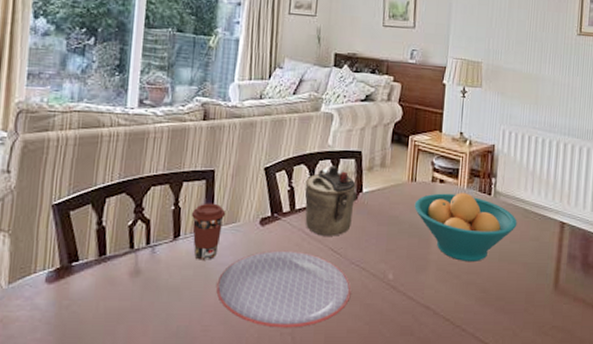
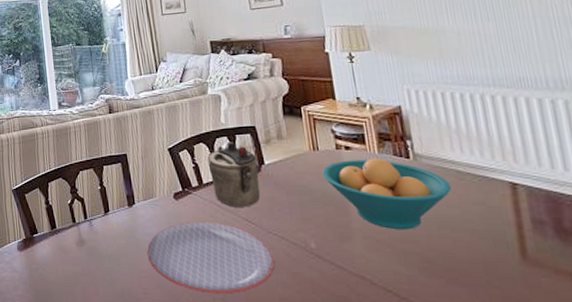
coffee cup: present [191,203,226,260] -> none [114,182,143,231]

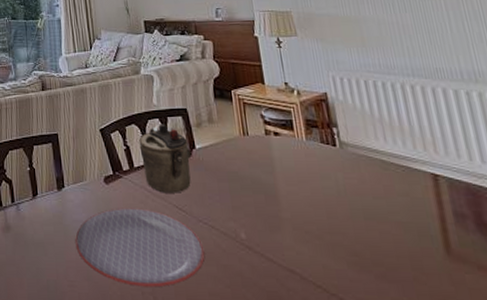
fruit bowl: present [322,158,452,229] -> none [252,145,377,220]

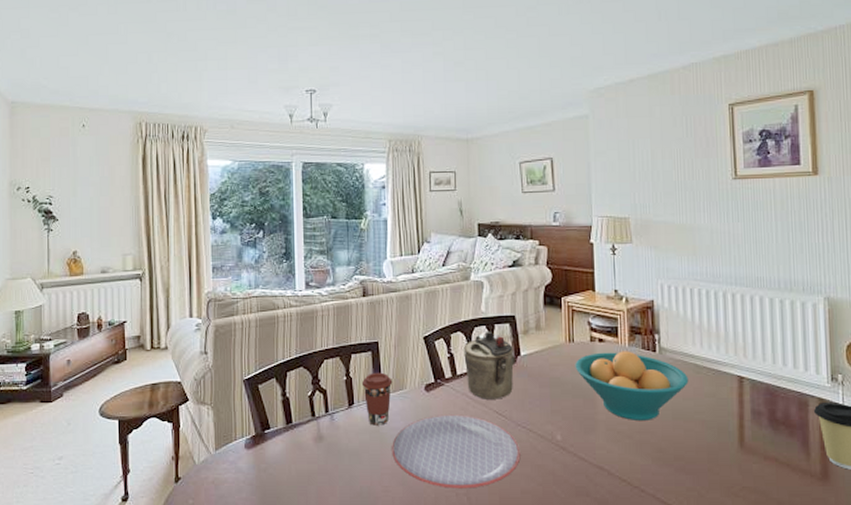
coffee cup: none [44,163,73,217] -> present [361,372,393,426]
fruit bowl: none [252,145,377,220] -> present [575,351,689,420]

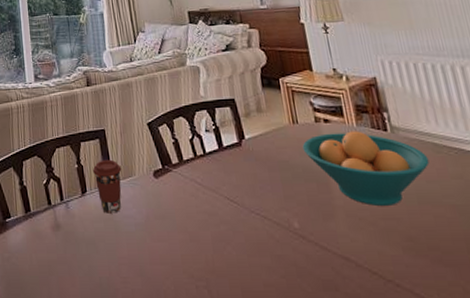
plate: present [392,414,521,489] -> none [126,201,259,281]
teapot: present [463,331,516,399] -> none [187,115,242,185]

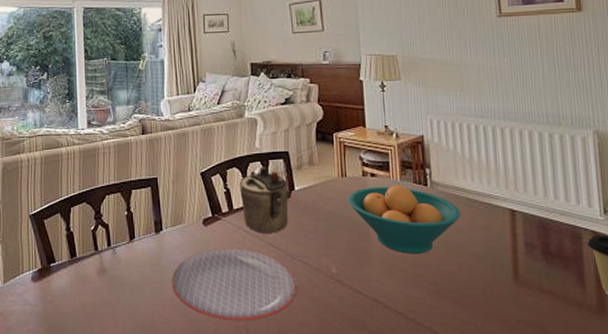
coffee cup: present [92,159,122,213] -> none [142,207,172,259]
plate: none [126,201,259,281] -> present [172,248,297,321]
teapot: none [187,115,242,185] -> present [239,166,291,233]

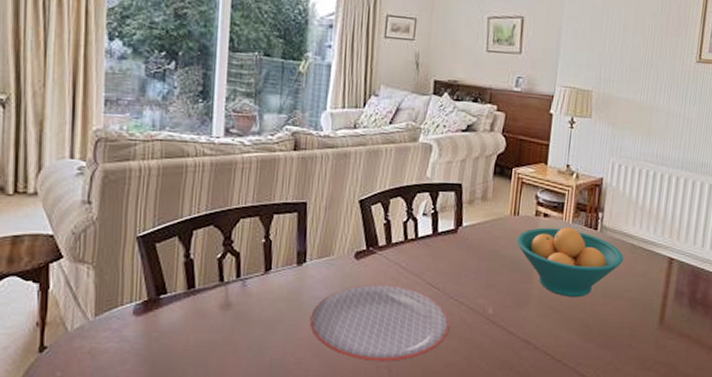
teapot: present [239,166,291,233] -> none [402,198,457,271]

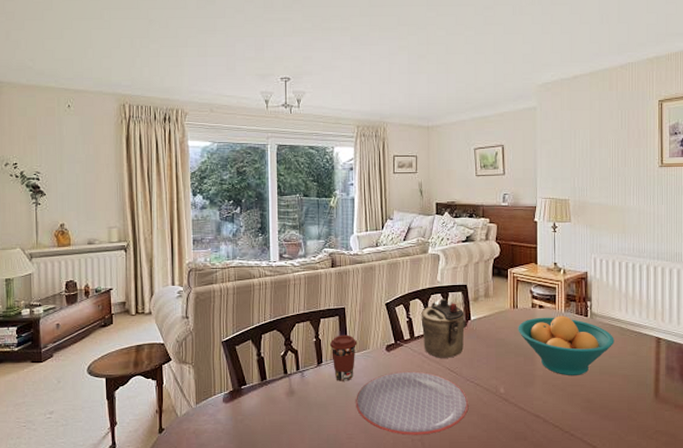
coffee cup: none [282,236,319,294] -> present [329,334,357,381]
teapot: none [402,198,457,271] -> present [421,298,467,358]

